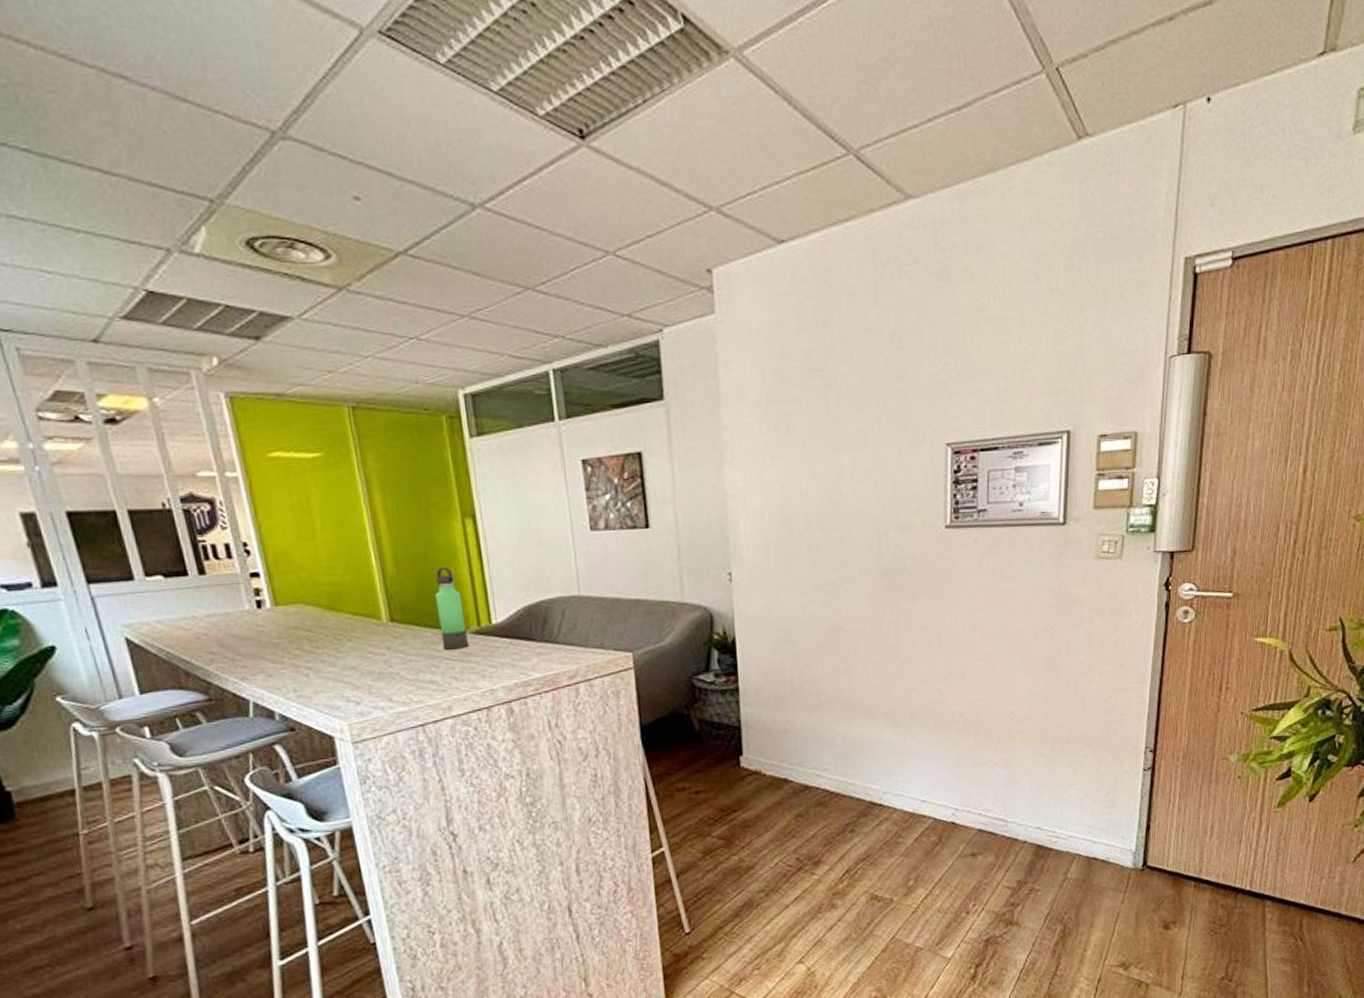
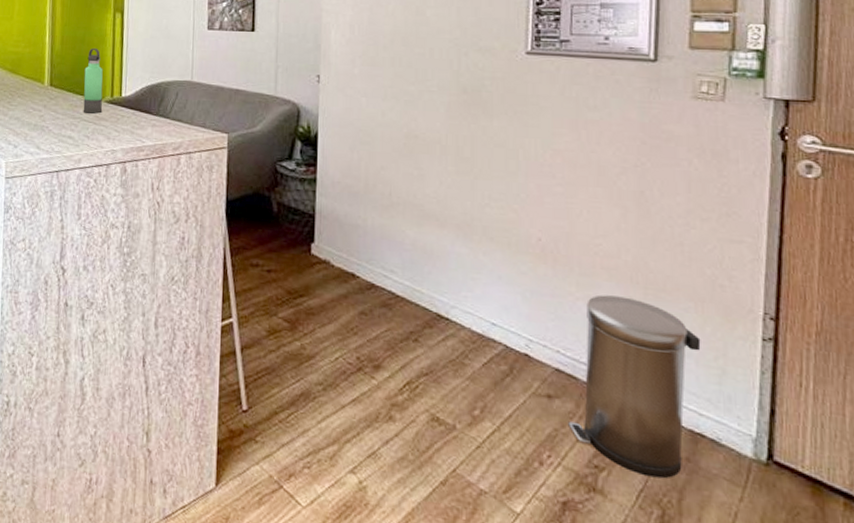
pedal bin: none [989,754,1096,902] -> present [568,295,701,479]

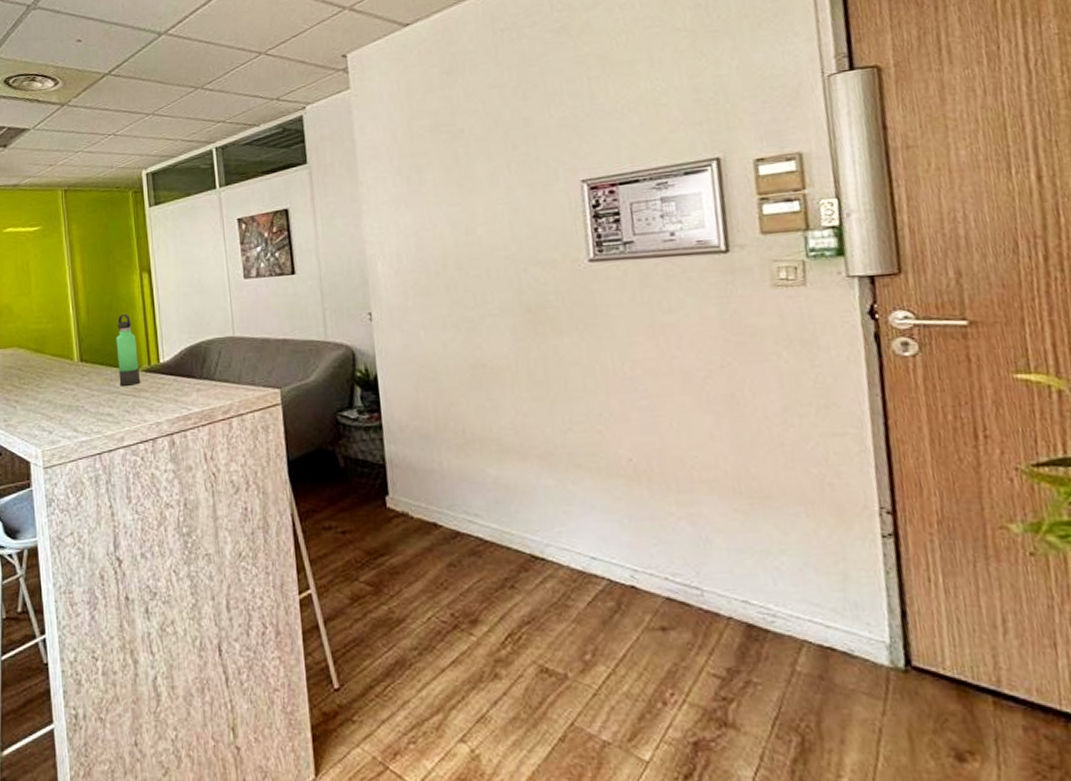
pedal bin: present [568,295,701,479] -> none [687,510,818,702]

